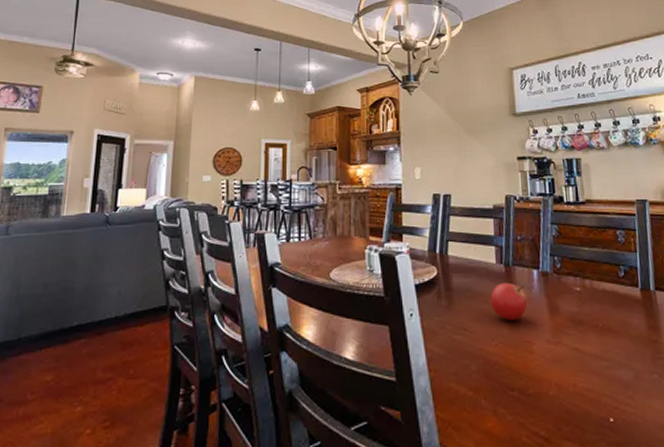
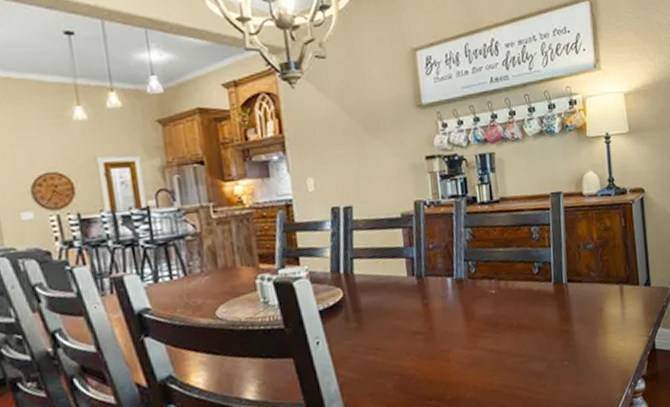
fruit: present [490,282,528,322] -> none [403,294,443,334]

